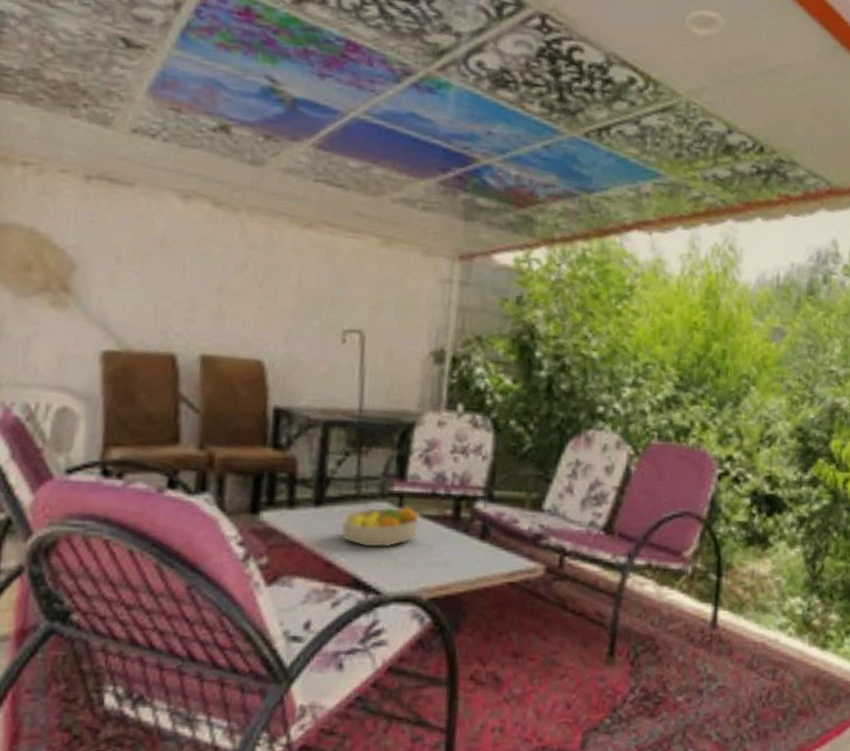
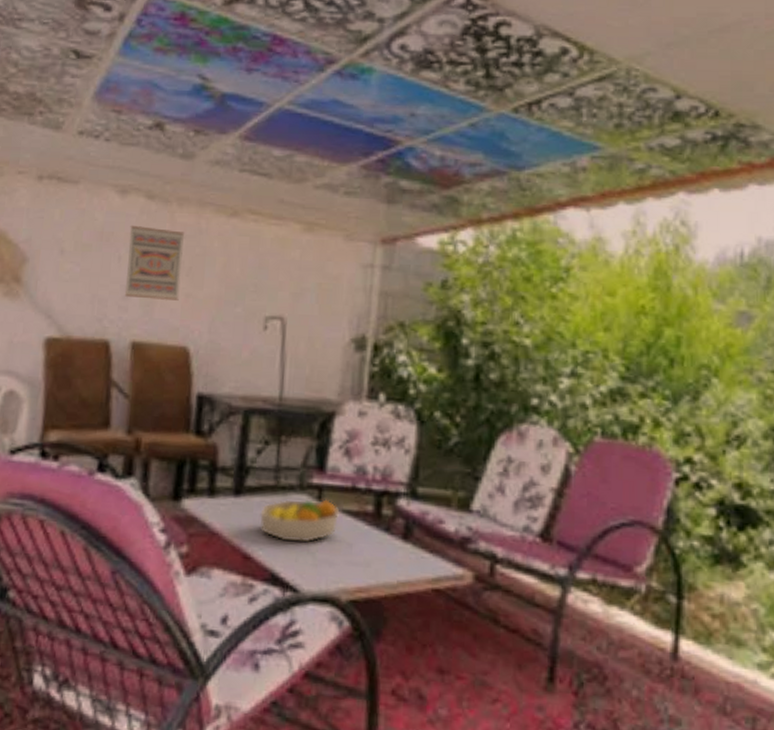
wall art: none [191,234,256,314] -> present [124,226,185,301]

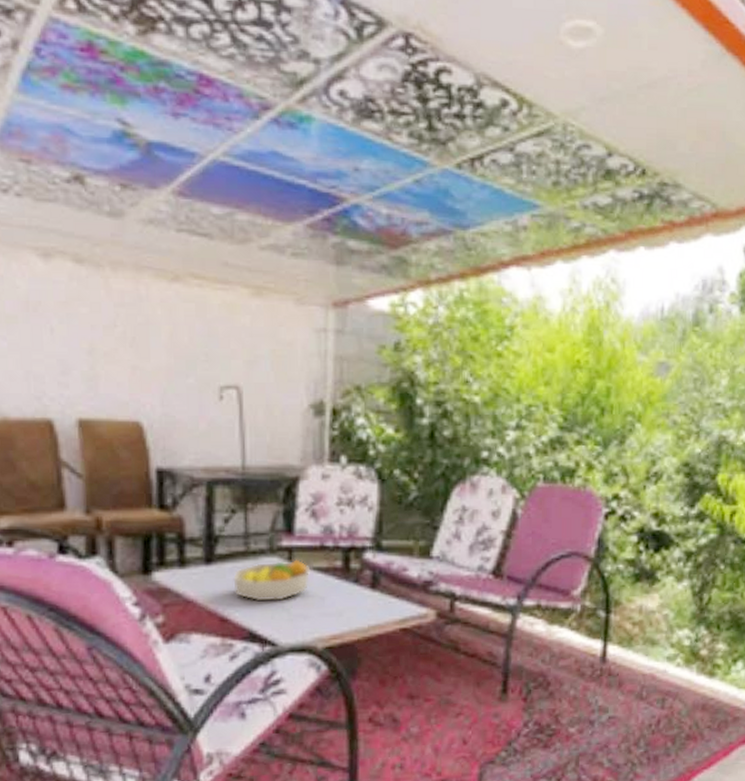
wall art: present [124,226,185,301] -> none [59,294,125,375]

